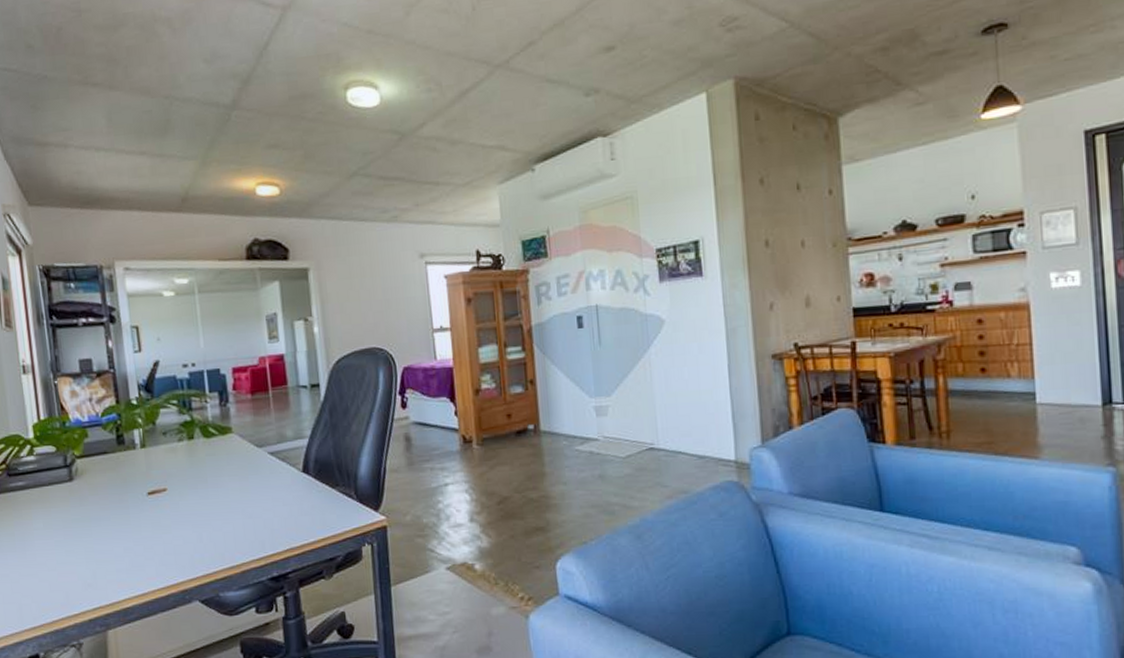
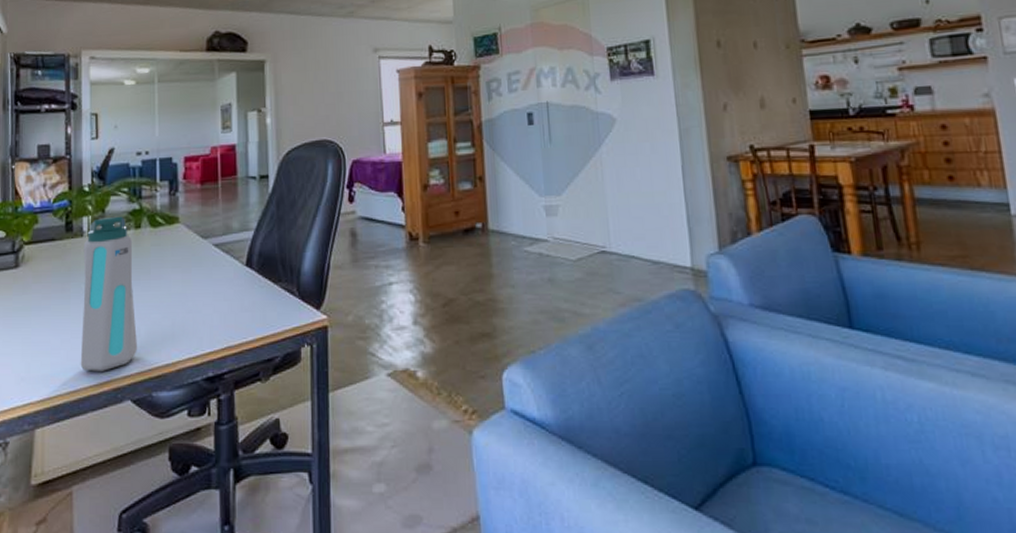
water bottle: none [137,427,202,576] -> present [80,216,138,371]

